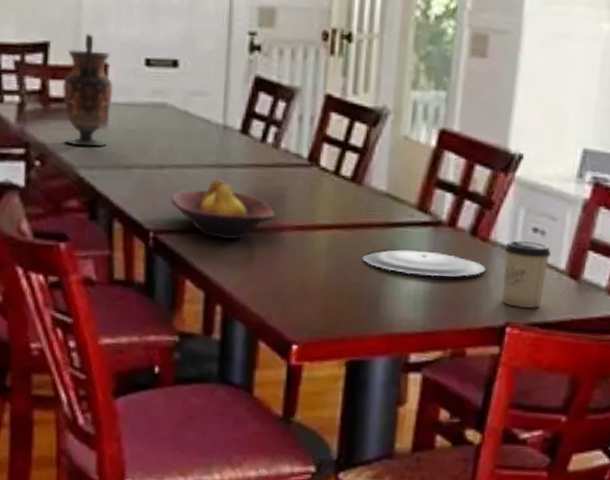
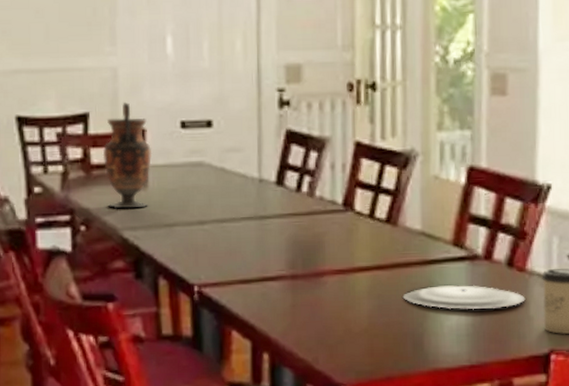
fruit bowl: present [169,178,275,240] -> none [211,230,315,289]

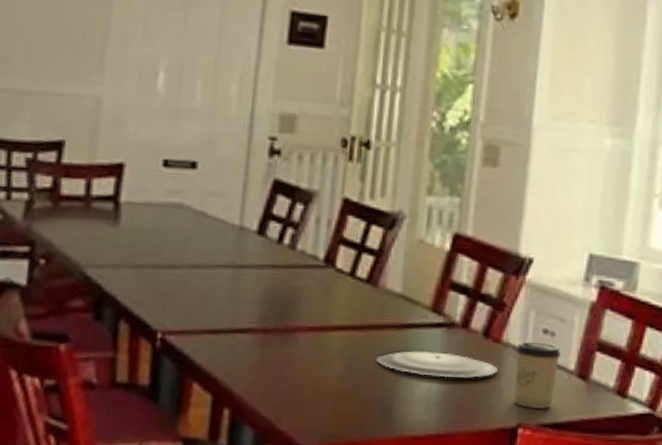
vase: present [102,101,152,209] -> none [74,133,129,246]

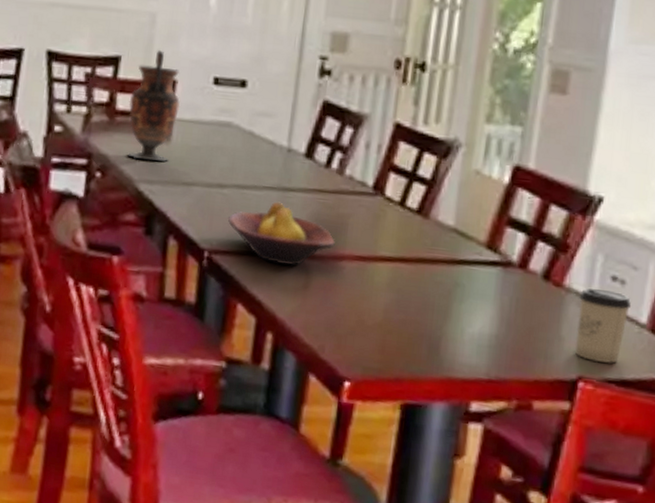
vase: none [74,133,129,246] -> present [128,49,180,163]
fruit bowl: none [180,279,289,341] -> present [227,201,335,266]
plate: present [375,351,498,378] -> none [424,288,558,324]

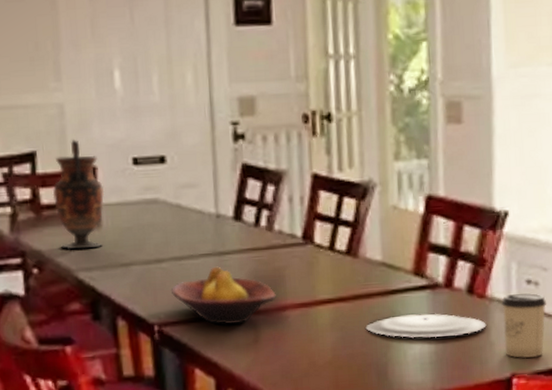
plate: none [424,288,558,324] -> present [365,313,486,338]

